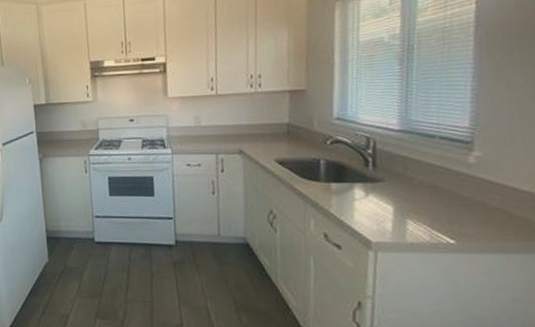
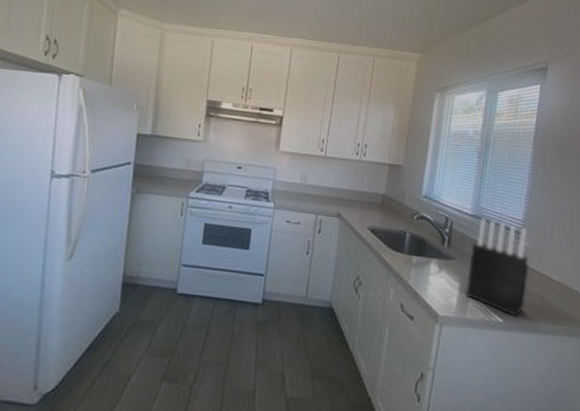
knife block: none [402,132,485,237] -> present [466,218,529,317]

